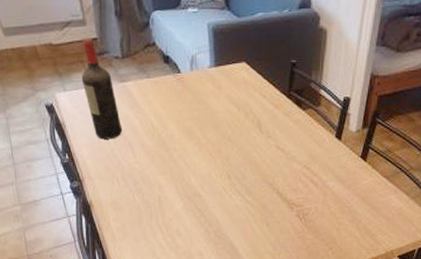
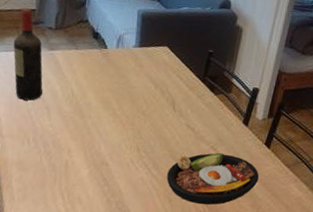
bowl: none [262,172,357,225] -> present [167,153,259,205]

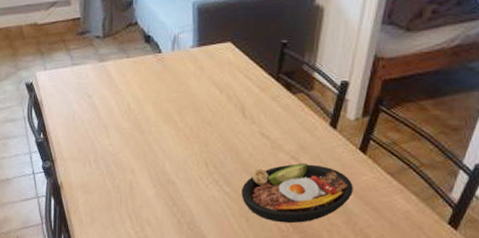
wine bottle: present [13,8,43,101] -> none [62,18,98,120]

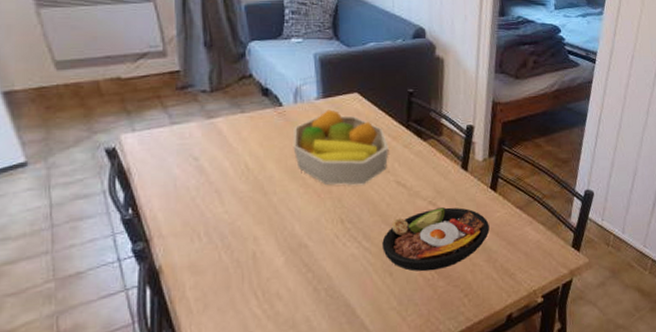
fruit bowl: none [168,58,257,133] -> present [292,109,389,185]

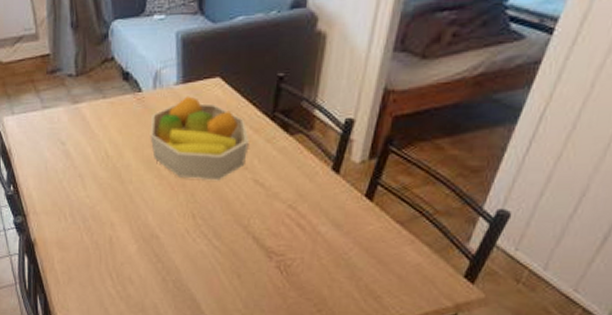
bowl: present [382,207,490,272] -> none [233,213,358,280]

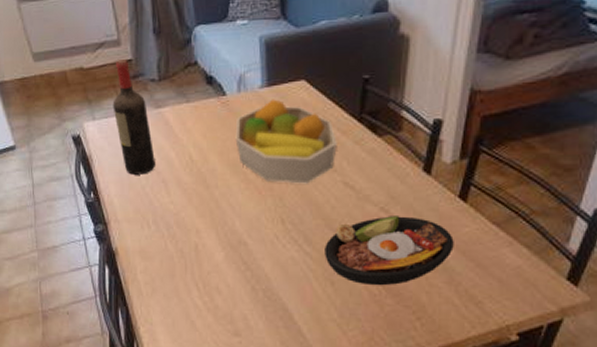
wine bottle: none [31,54,72,169] -> present [112,60,155,175]
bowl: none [233,213,358,280] -> present [325,216,454,286]

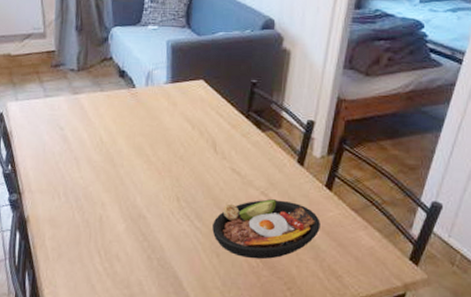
wine bottle: present [112,60,155,175] -> none [34,50,70,152]
fruit bowl: present [235,99,337,184] -> none [141,94,228,168]

